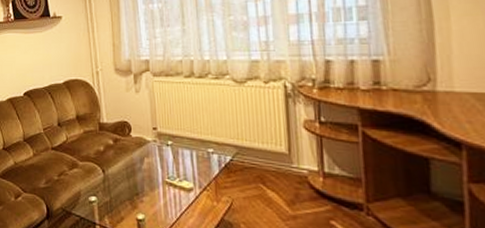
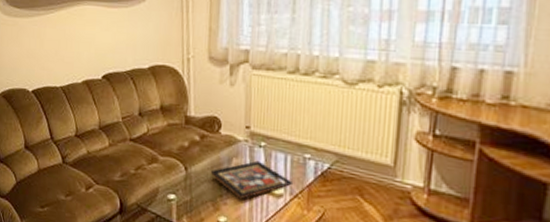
decorative tray: none [126,158,201,196] -> present [211,160,294,199]

